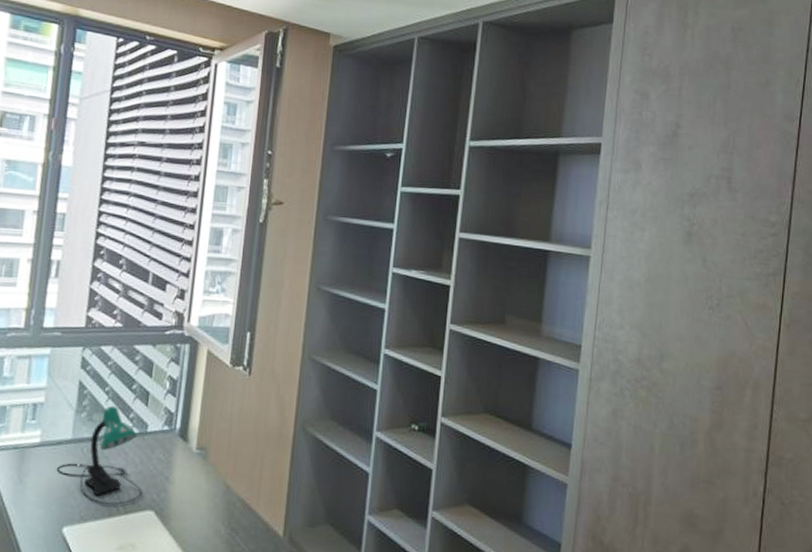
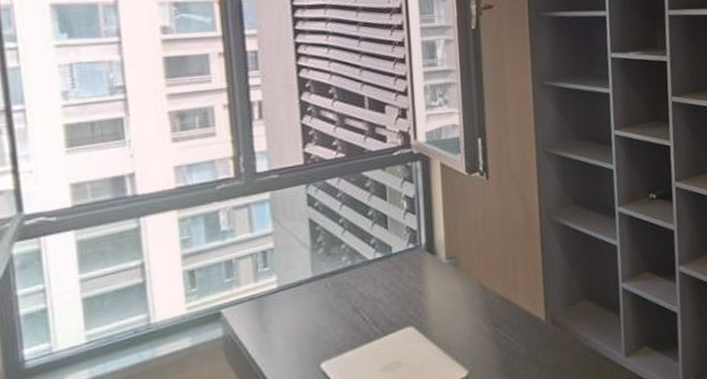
desk lamp: present [56,405,143,505] -> none [301,235,399,332]

